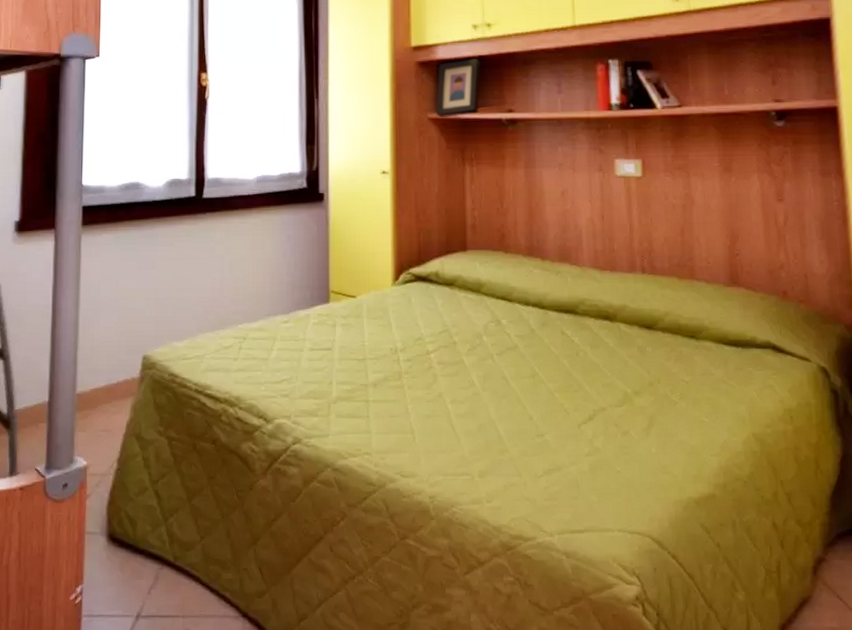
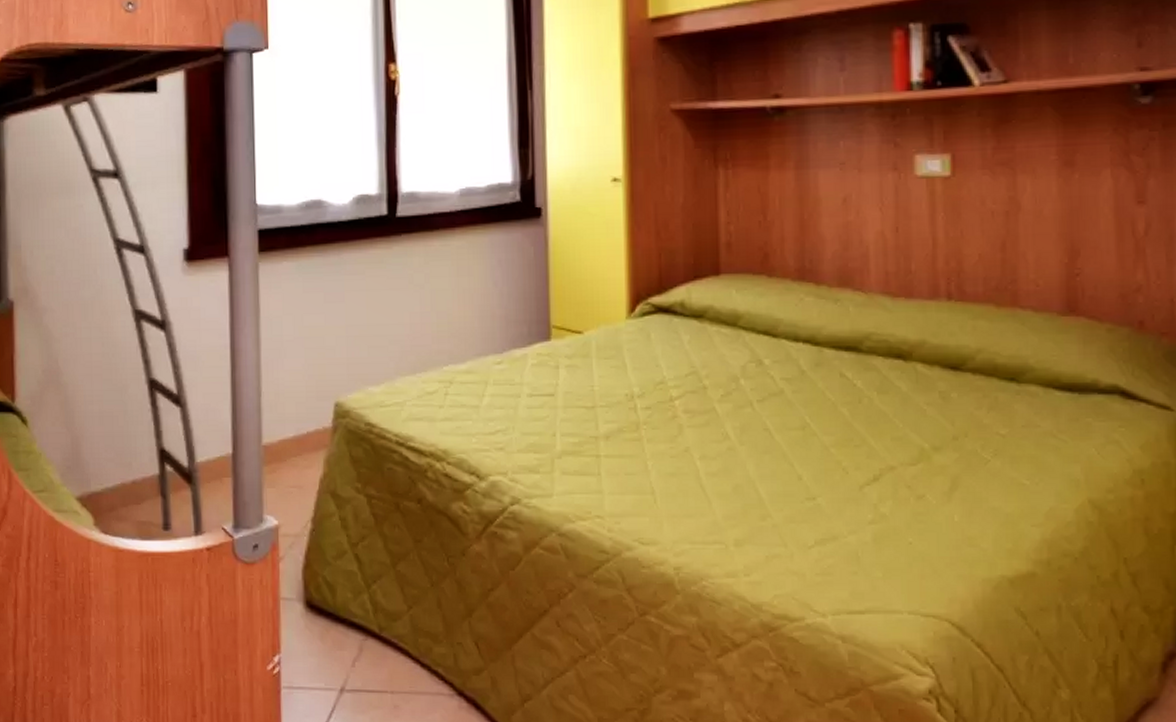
picture frame: present [436,59,481,117] -> none [681,30,738,108]

